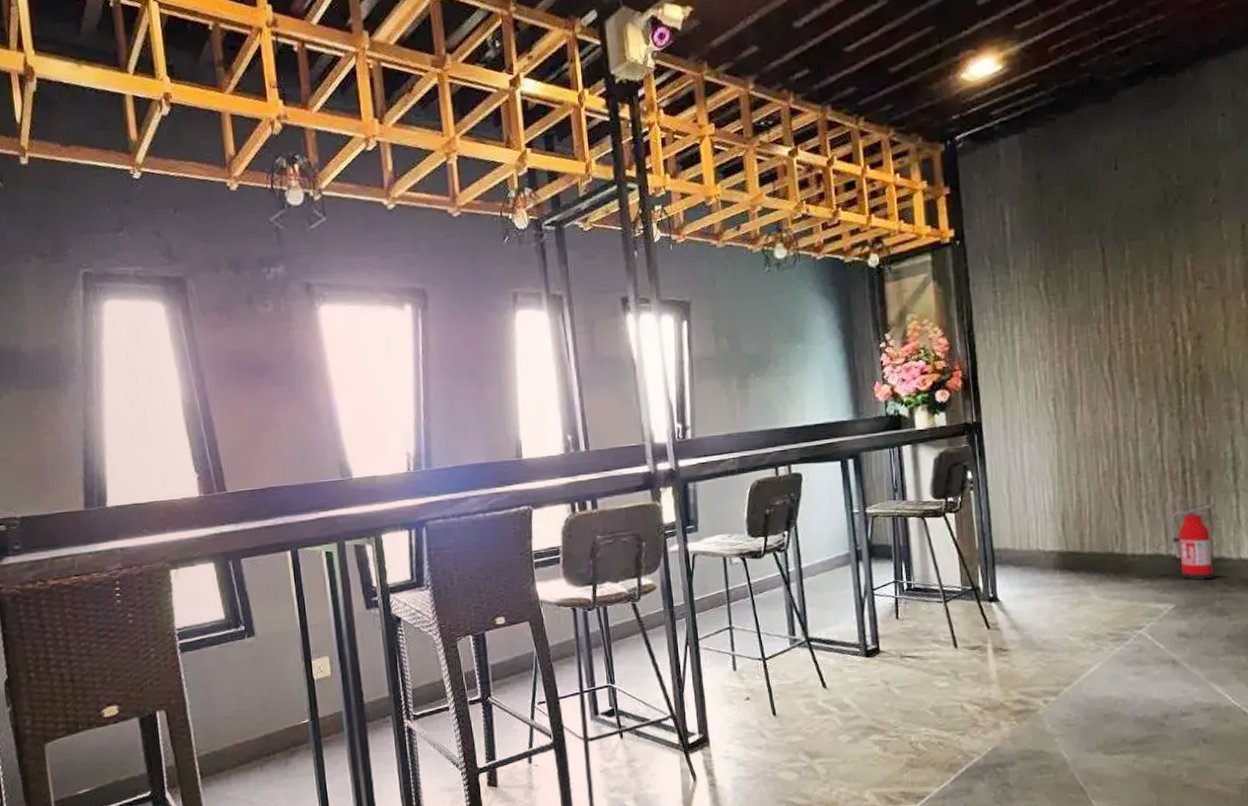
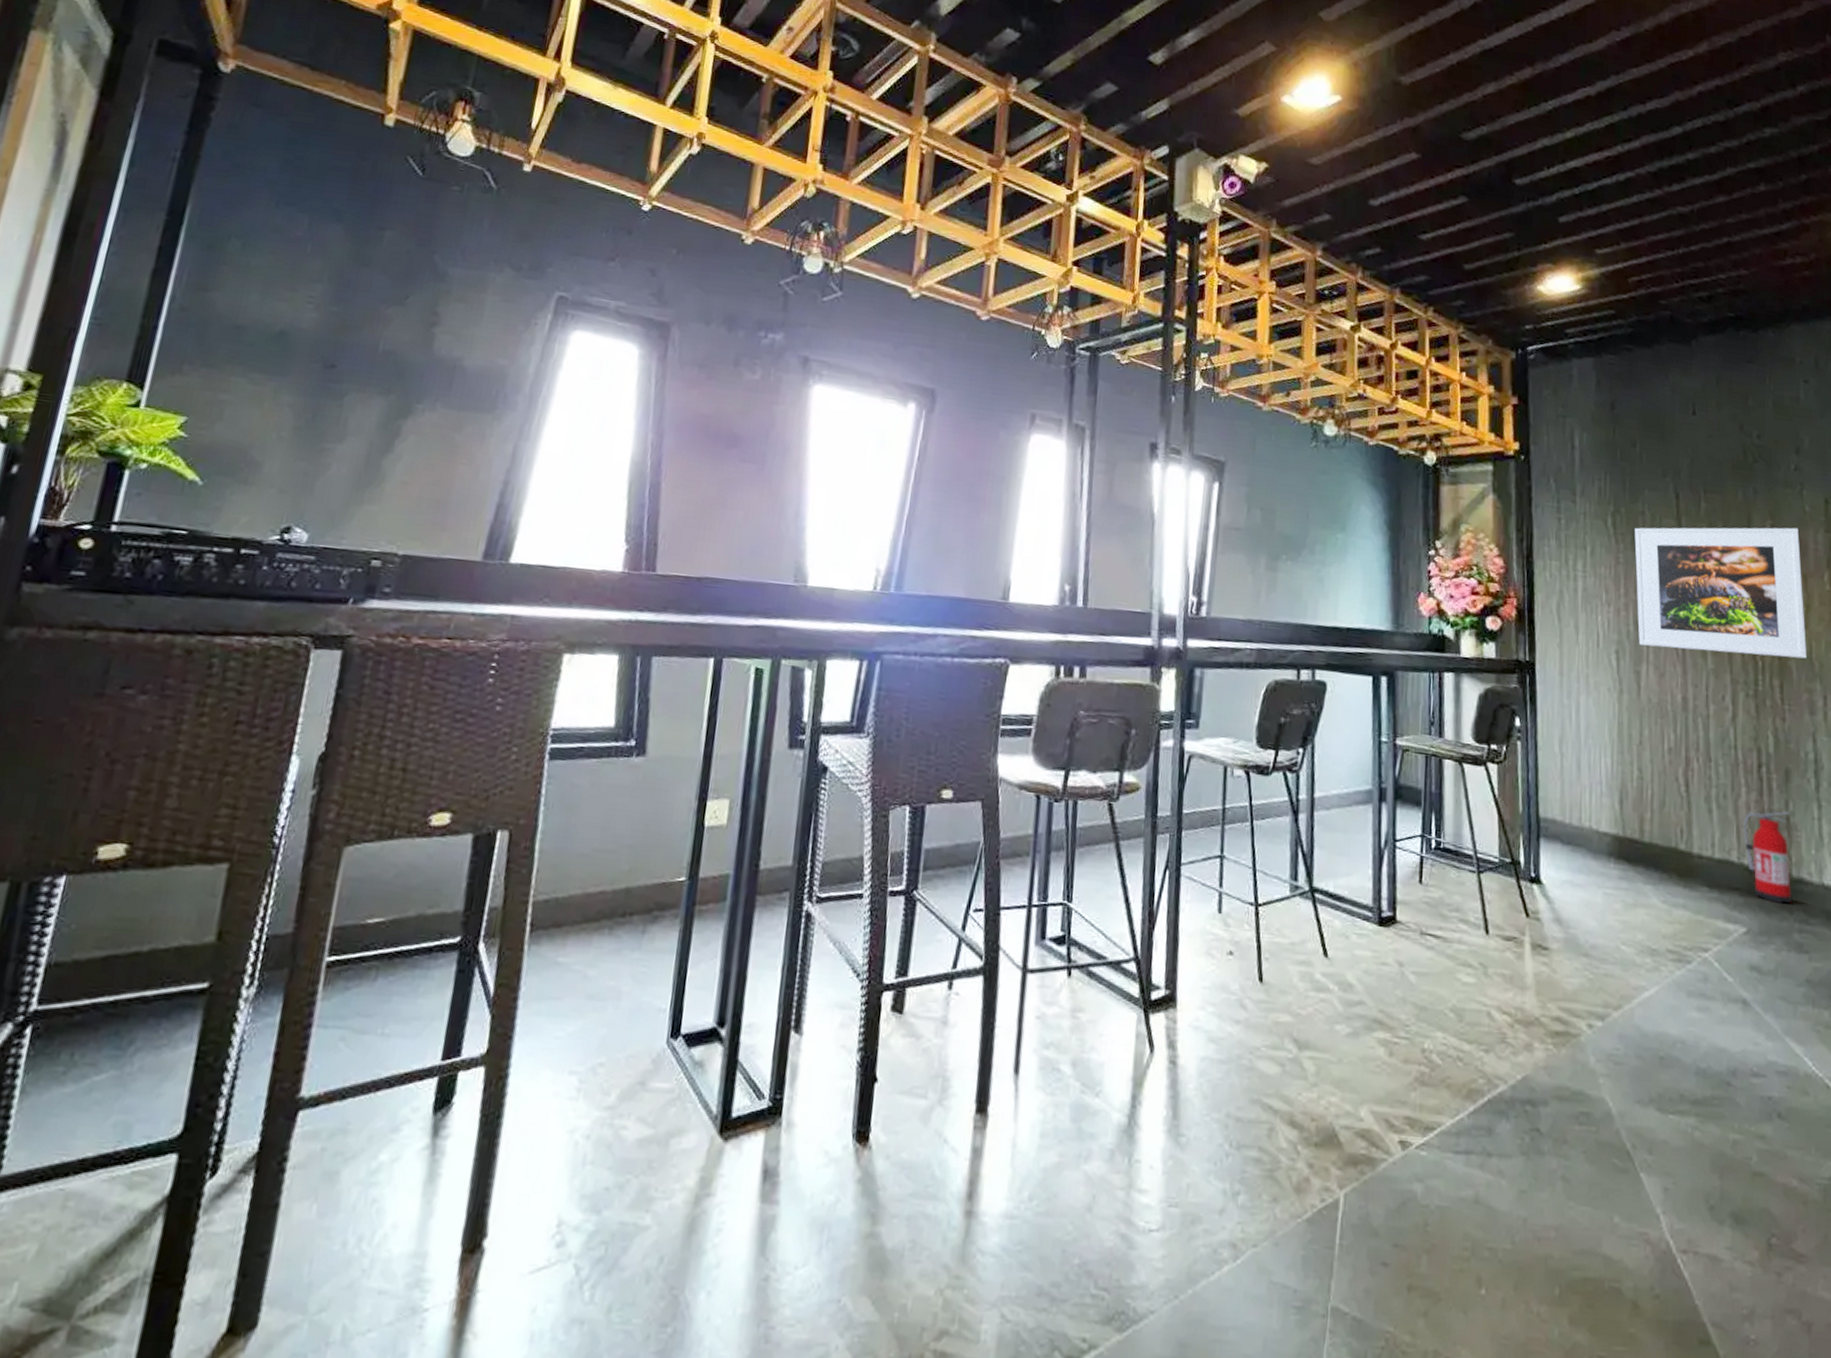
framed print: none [1065,257,1226,389] -> present [1634,527,1808,659]

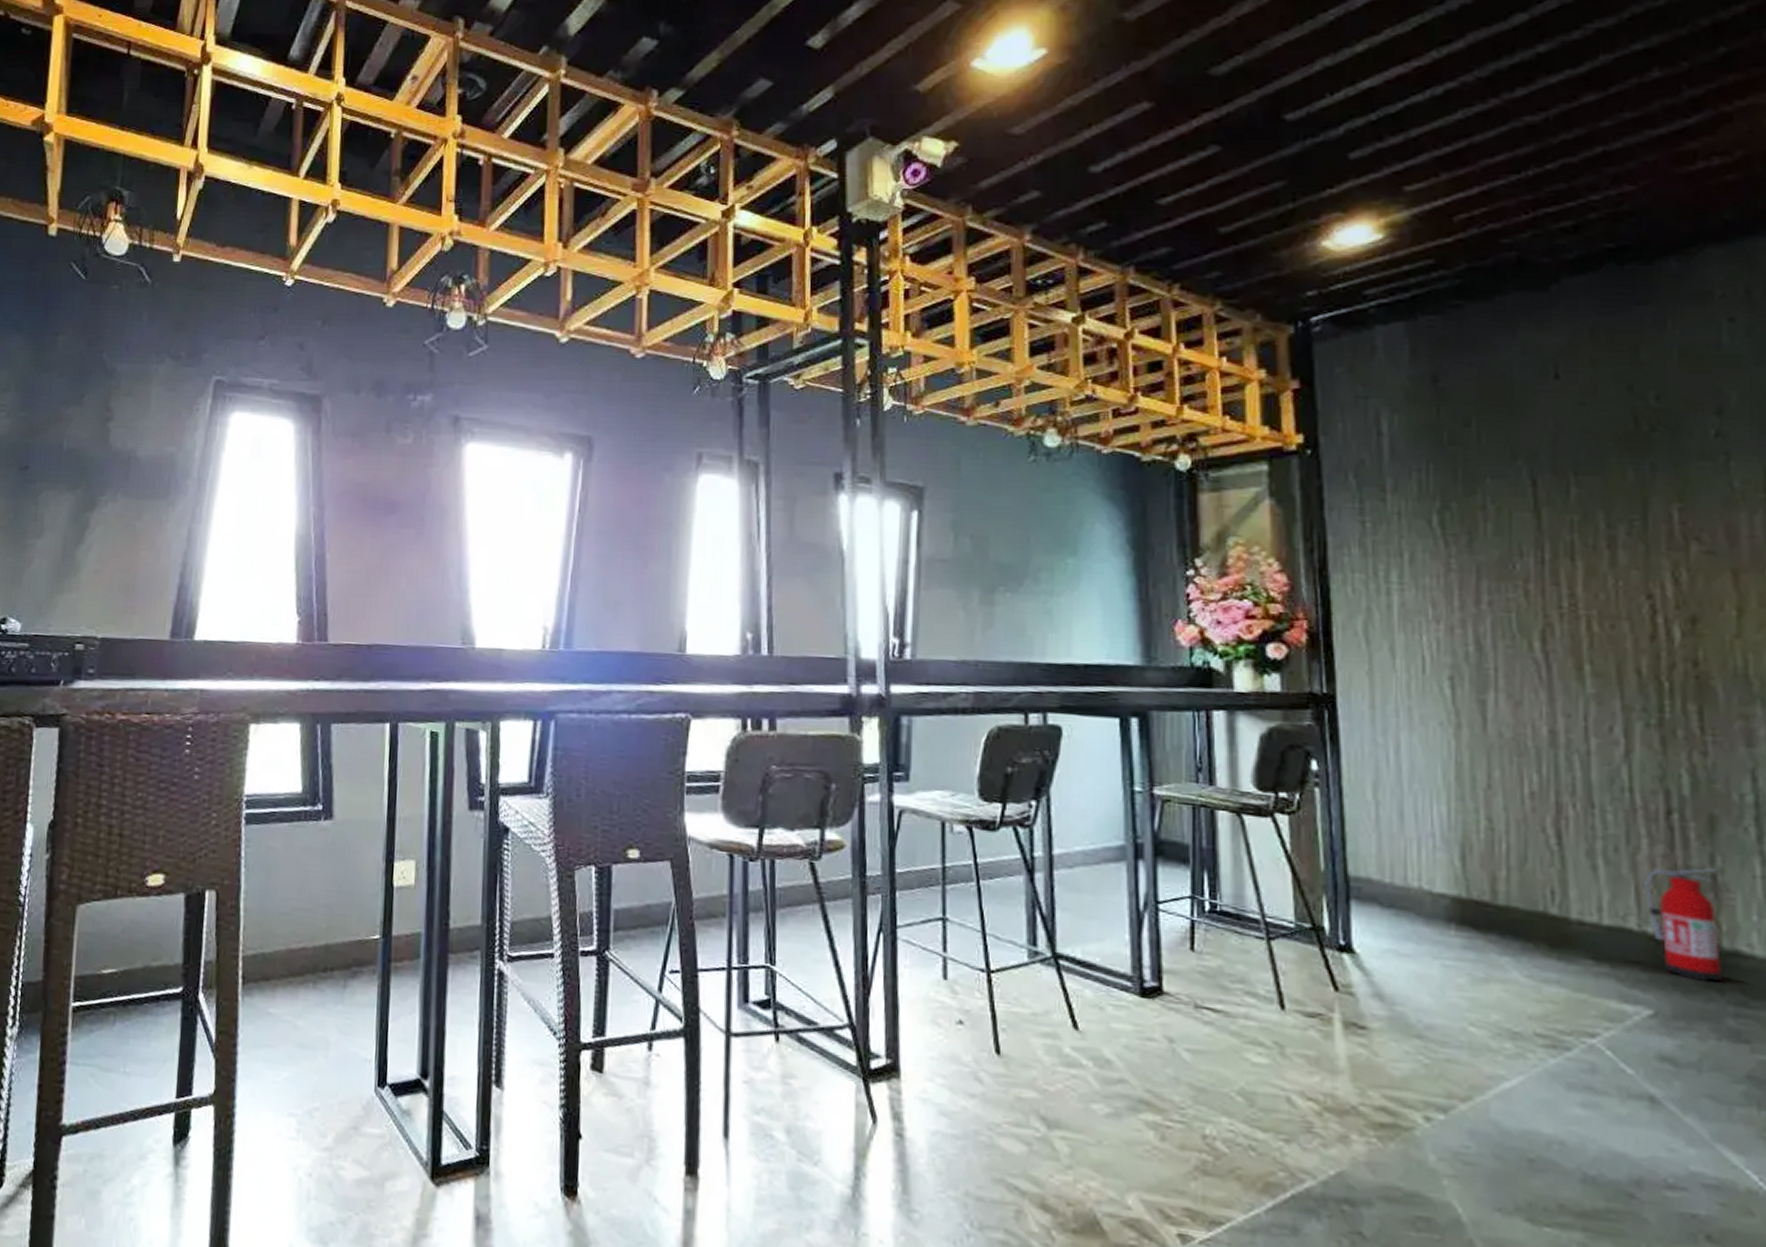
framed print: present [1634,527,1808,659] -> none [1472,510,1741,677]

